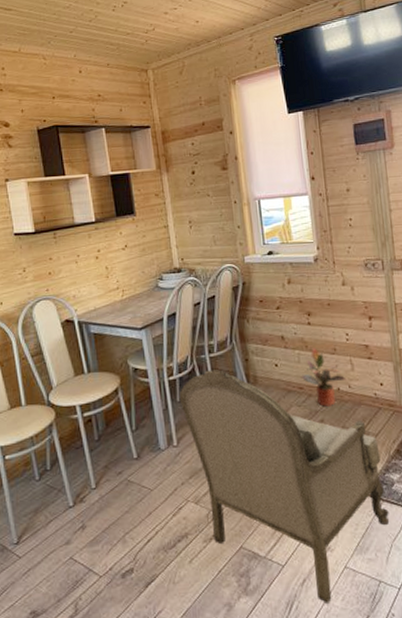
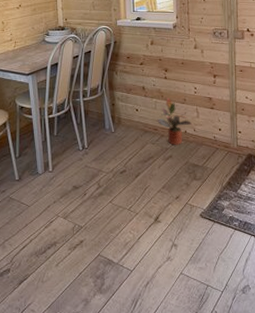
armchair: present [179,370,389,605] -> none [56,111,219,303]

